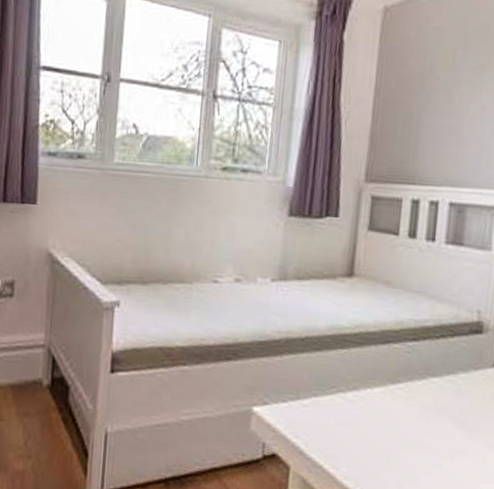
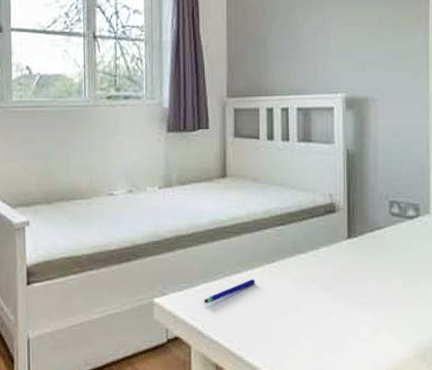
pen: none [310,399,374,421] -> present [203,279,255,304]

